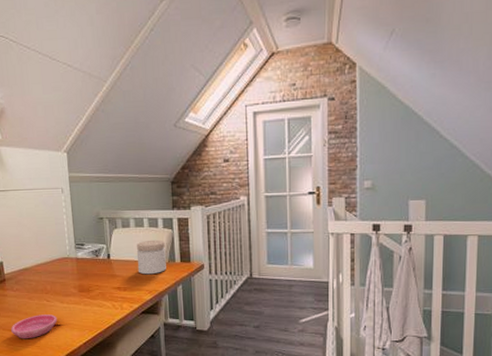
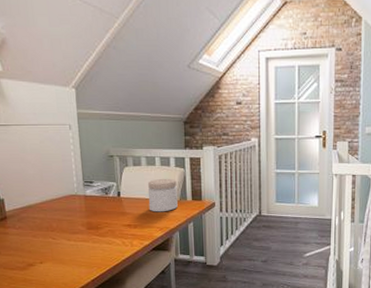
saucer: present [11,314,58,339] -> none [13,252,64,278]

